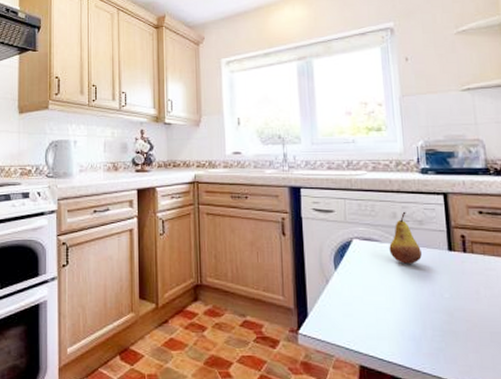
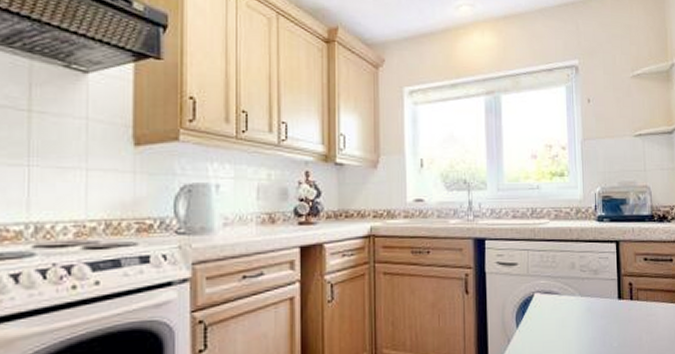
fruit: present [389,211,422,264] -> none [567,261,595,316]

